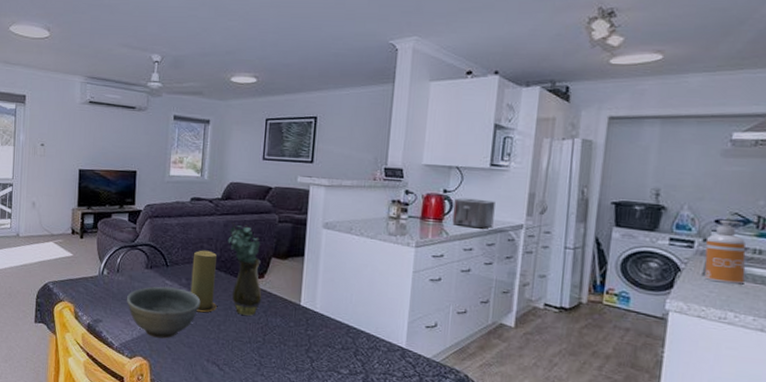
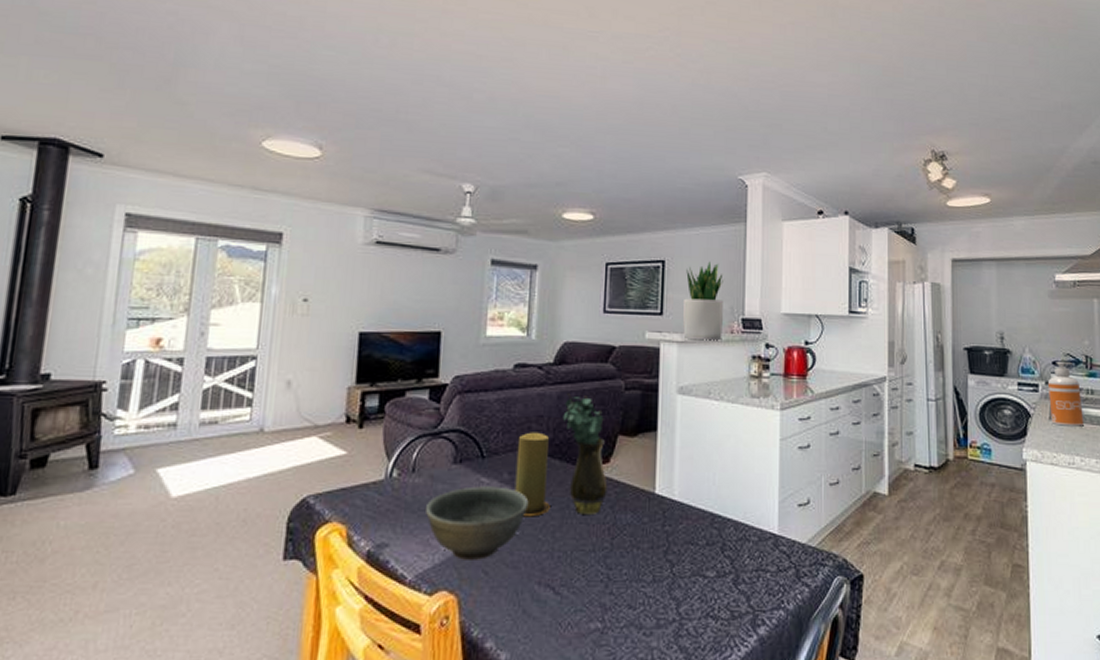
planter: none [330,118,369,186] -> present [682,261,723,341]
toaster: present [452,197,495,229] -> none [817,349,857,384]

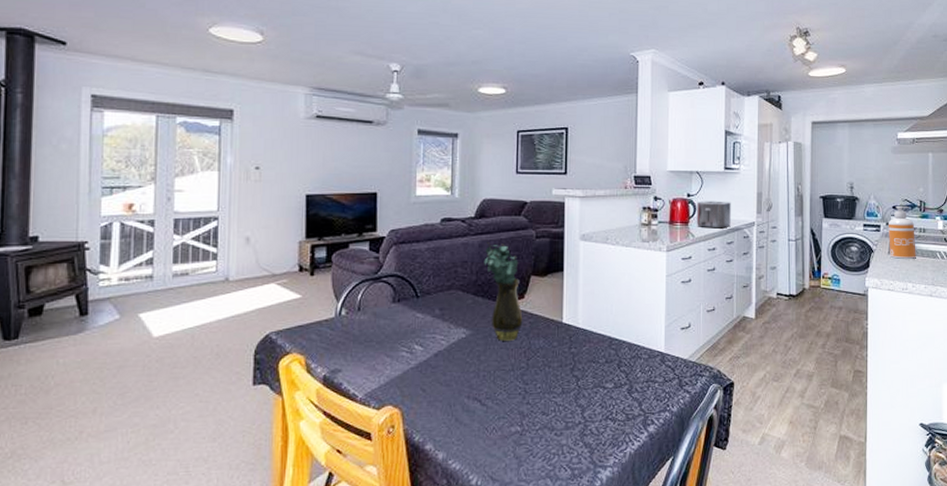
bowl: present [426,486,529,560] -> none [371,320,458,381]
candle: present [515,432,550,517] -> none [445,275,475,345]
planter: present [682,261,723,341] -> none [583,127,618,195]
toaster: none [817,349,857,384] -> present [697,200,731,229]

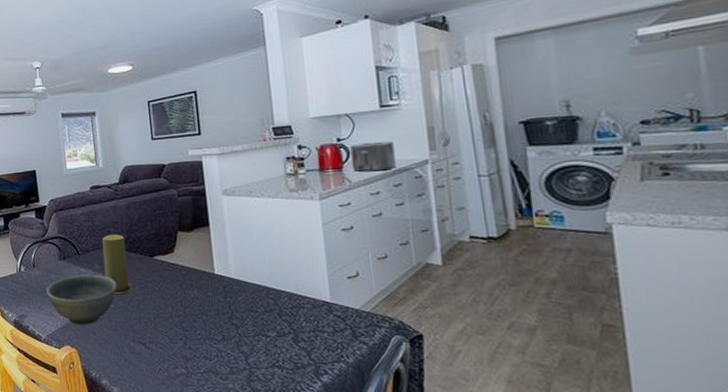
bowl: none [371,320,458,381] -> present [46,274,117,325]
candle: none [445,275,475,345] -> present [101,234,133,295]
vase: present [484,242,523,341] -> none [132,204,176,291]
soap dispenser: present [888,206,916,259] -> none [634,119,692,186]

